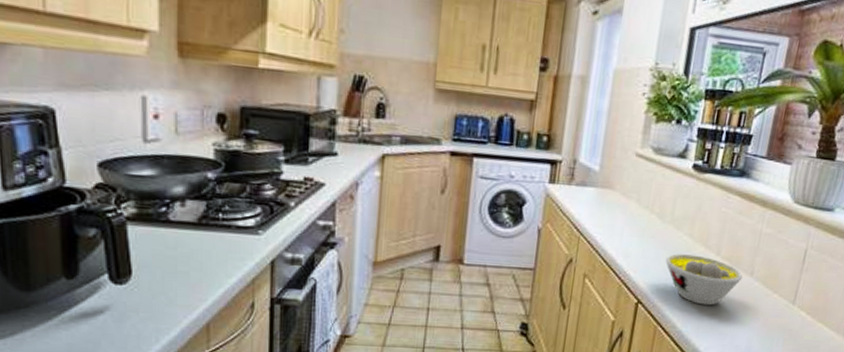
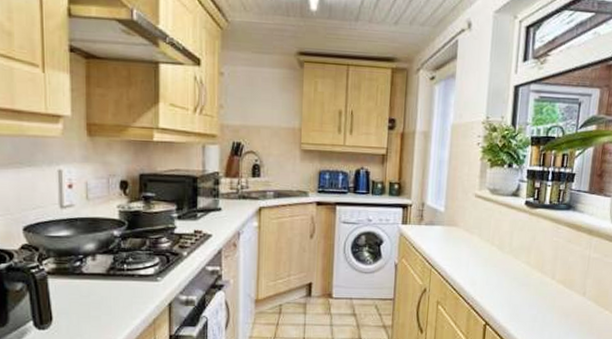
bowl: present [665,254,743,306] -> none [507,280,577,324]

